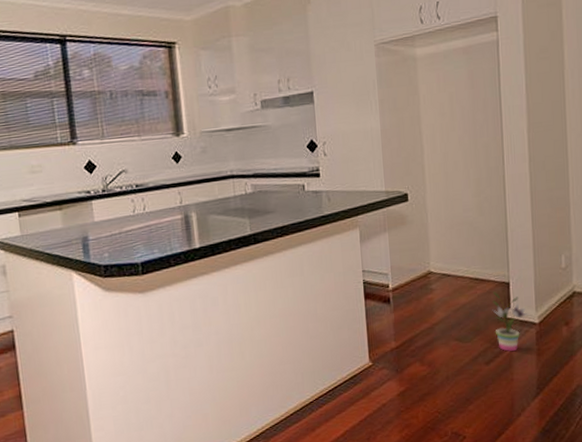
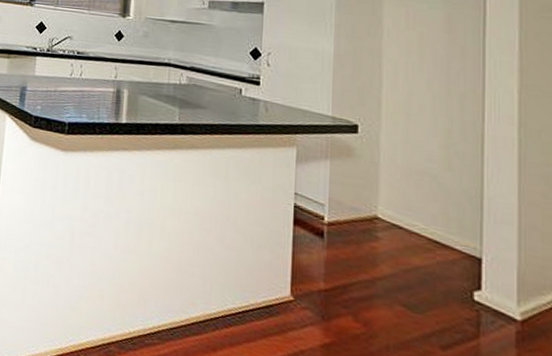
potted plant: present [492,291,530,351] -> none [455,263,508,345]

